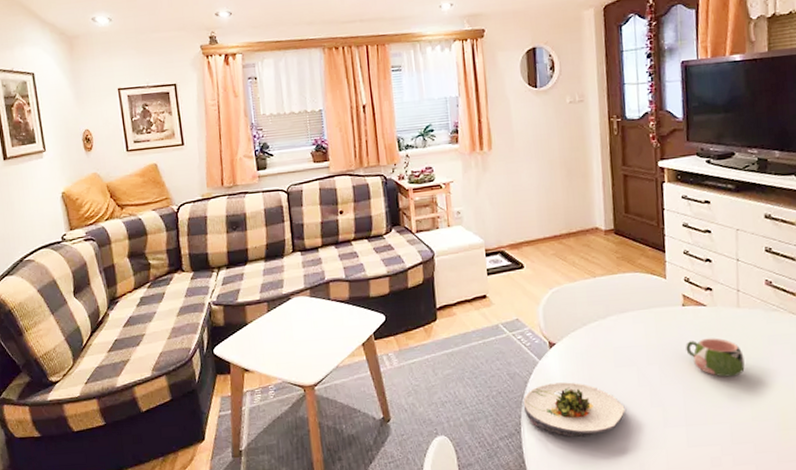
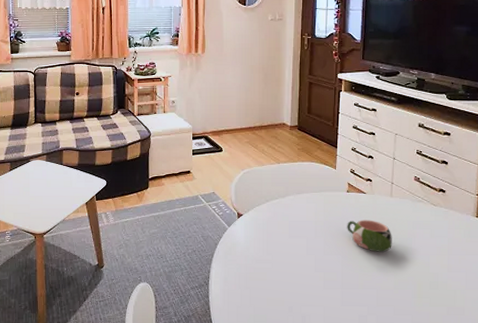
salad plate: present [523,382,625,438] -> none [212,247,294,292]

